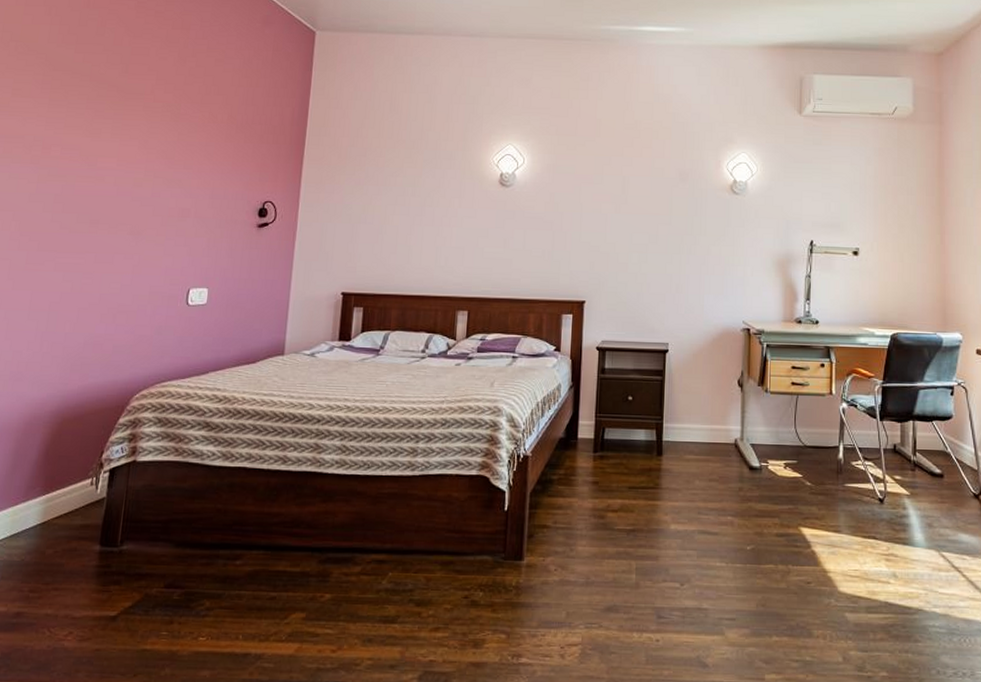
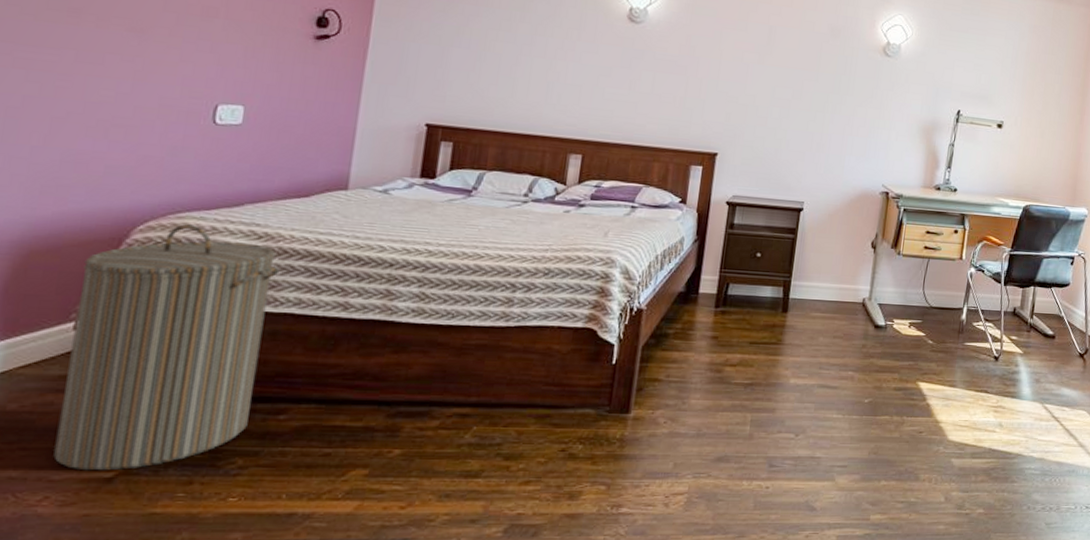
laundry hamper: none [76,391,235,610] -> present [53,224,280,471]

